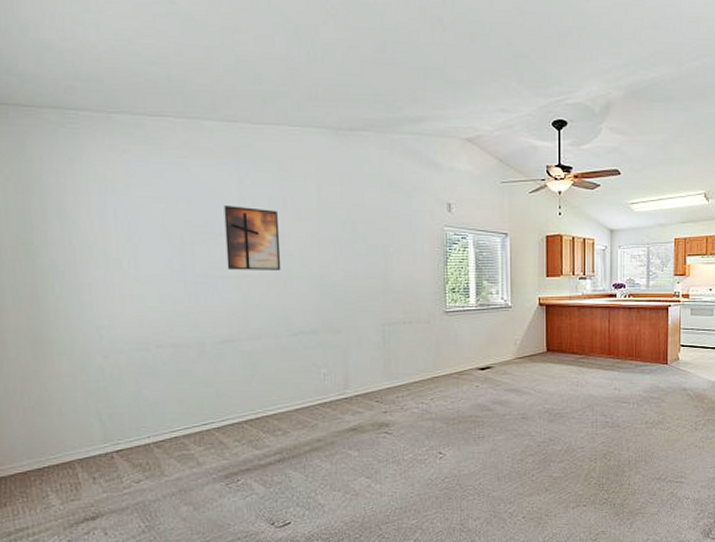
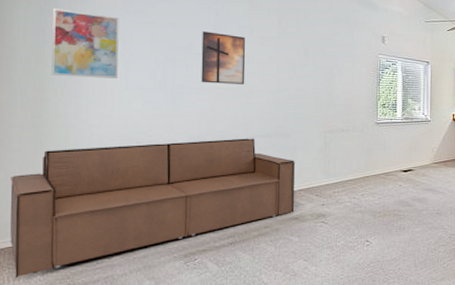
sofa: none [11,336,350,509] -> present [10,138,296,279]
wall art: none [36,184,126,269] -> present [51,8,119,78]

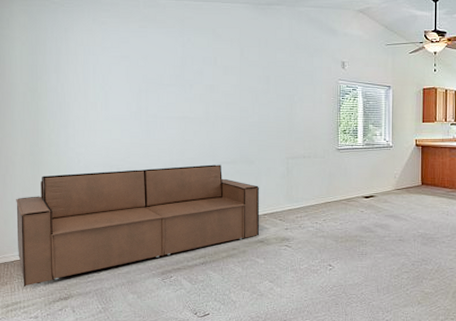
wall art: present [51,8,119,78] -> none [42,47,99,110]
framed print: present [201,31,246,84] -> none [171,63,211,113]

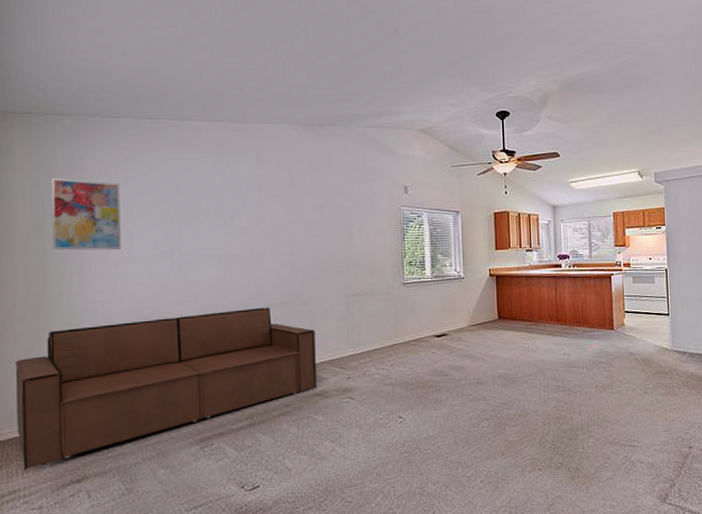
wall art: none [42,47,99,110] -> present [50,178,121,251]

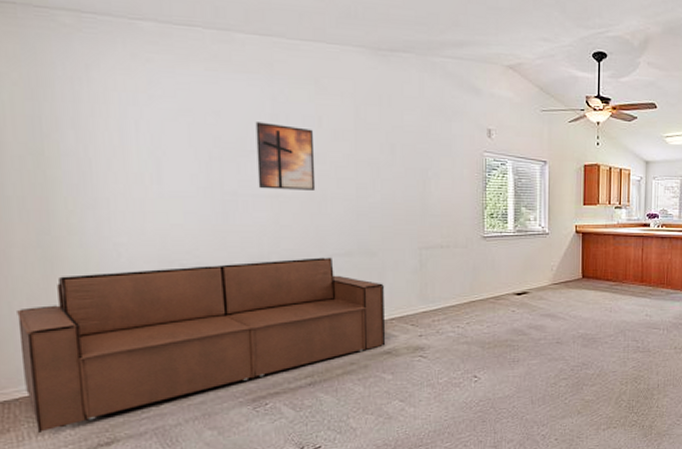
wall art: present [50,178,121,251] -> none [48,90,147,183]
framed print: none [208,193,257,250] -> present [255,122,316,190]

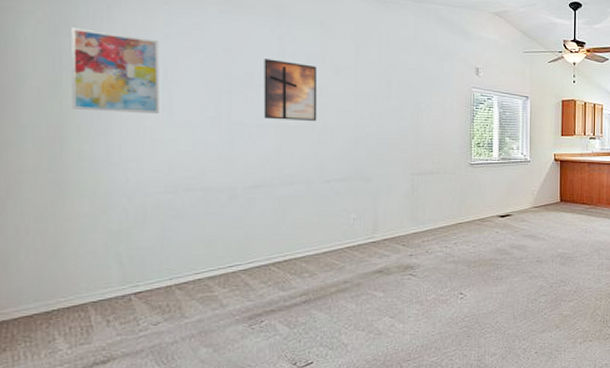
sofa: present [17,257,385,434] -> none [23,182,379,353]
wall art: none [48,90,147,183] -> present [70,28,159,113]

